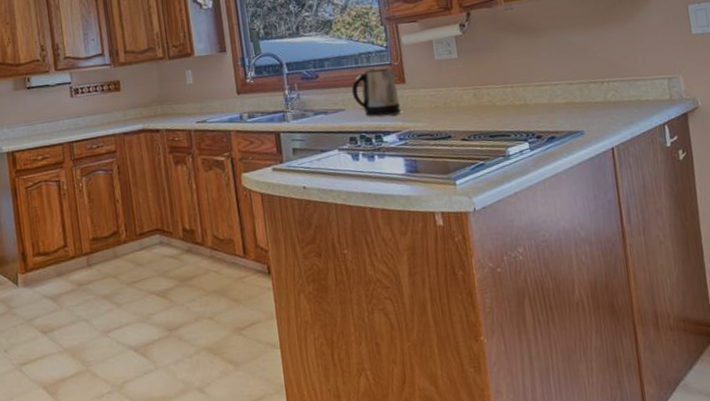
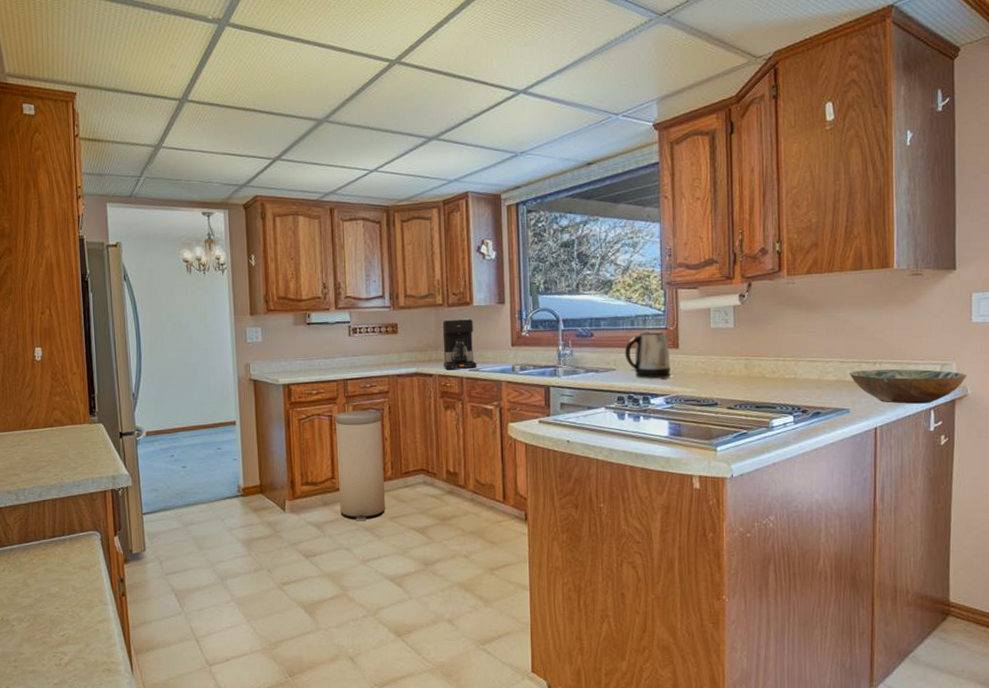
pedal bin: none [63,171,123,290] -> present [335,410,386,521]
coffee maker: none [165,70,204,124] -> present [442,319,477,370]
bowl: none [578,84,696,122] -> present [849,369,967,405]

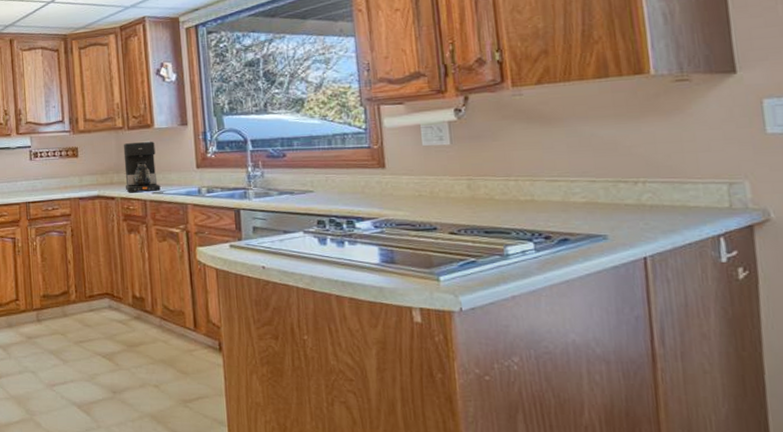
pedal bin: present [335,410,386,521] -> none [18,232,71,344]
kettle: present [624,330,671,380] -> none [322,149,378,202]
bowl: present [849,369,967,405] -> none [602,189,768,231]

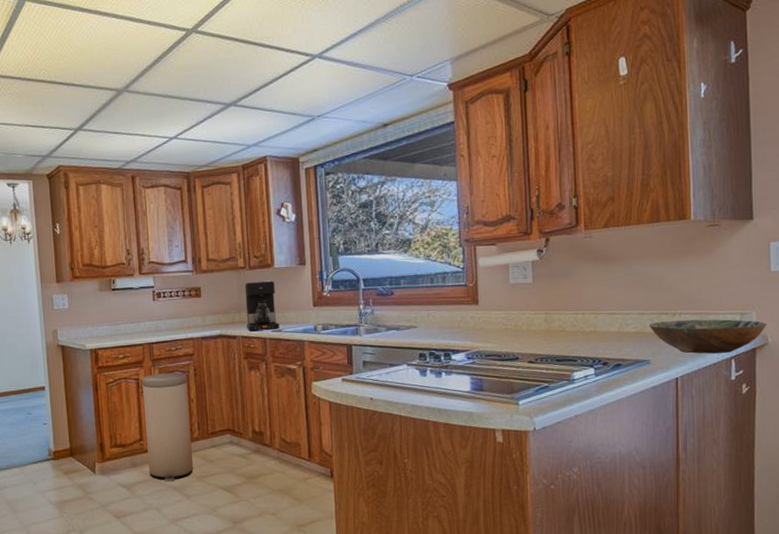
pedal bin: none [18,232,71,344] -> present [142,372,194,482]
bowl: none [602,189,768,231] -> present [648,319,767,354]

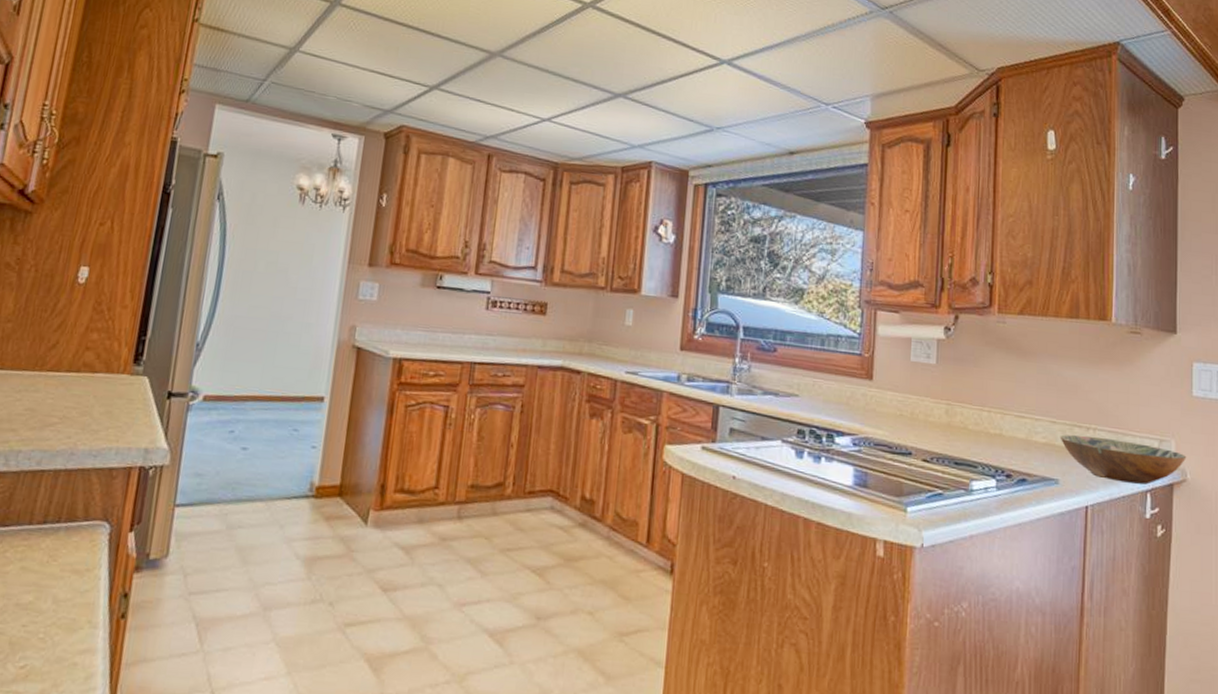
pedal bin: present [142,372,194,482] -> none [438,403,511,550]
coffee maker: present [244,281,280,332] -> none [596,307,638,372]

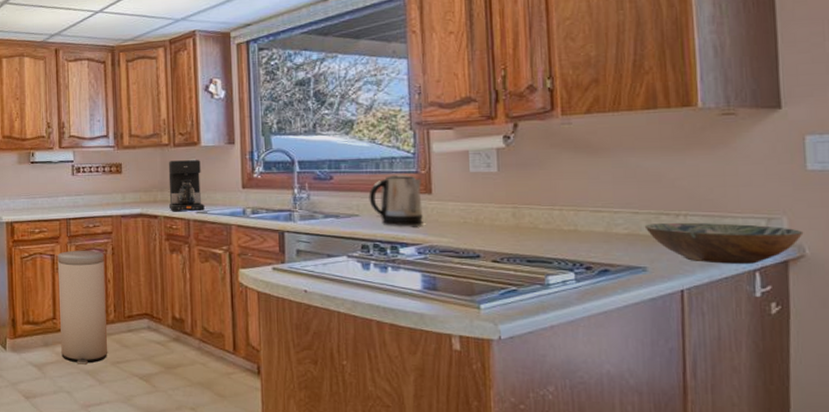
pedal bin: none [438,403,511,550] -> present [57,250,108,365]
coffee maker: none [596,307,638,372] -> present [168,160,205,212]
kettle: none [810,354,864,415] -> present [368,174,423,227]

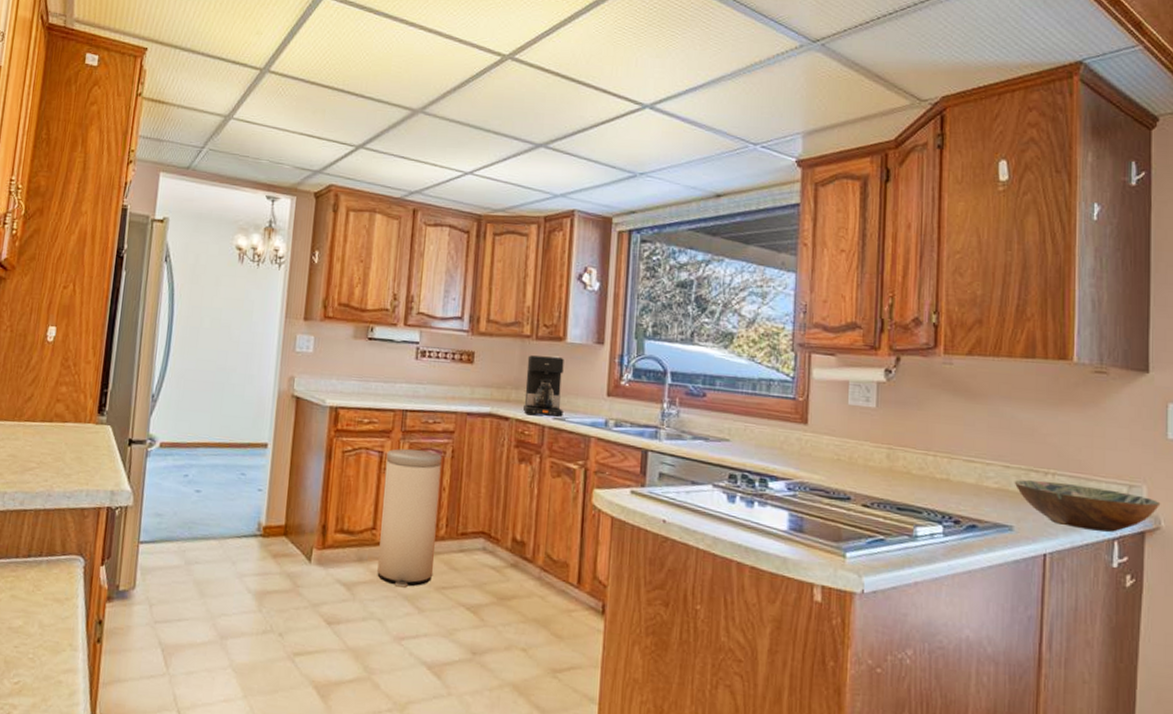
kettle: present [368,174,423,227] -> none [741,398,798,459]

